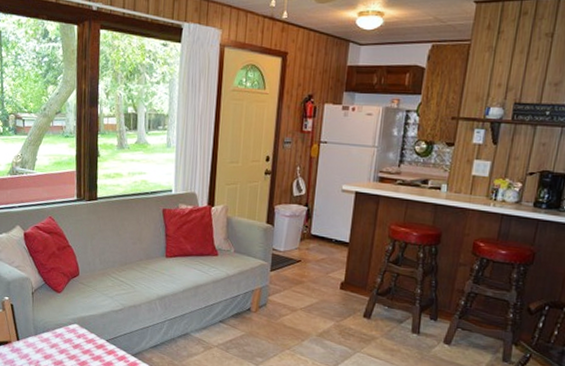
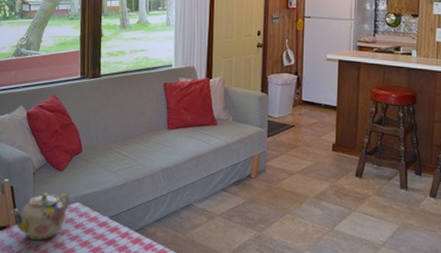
teapot: none [11,312,68,357] -> present [10,193,70,240]

